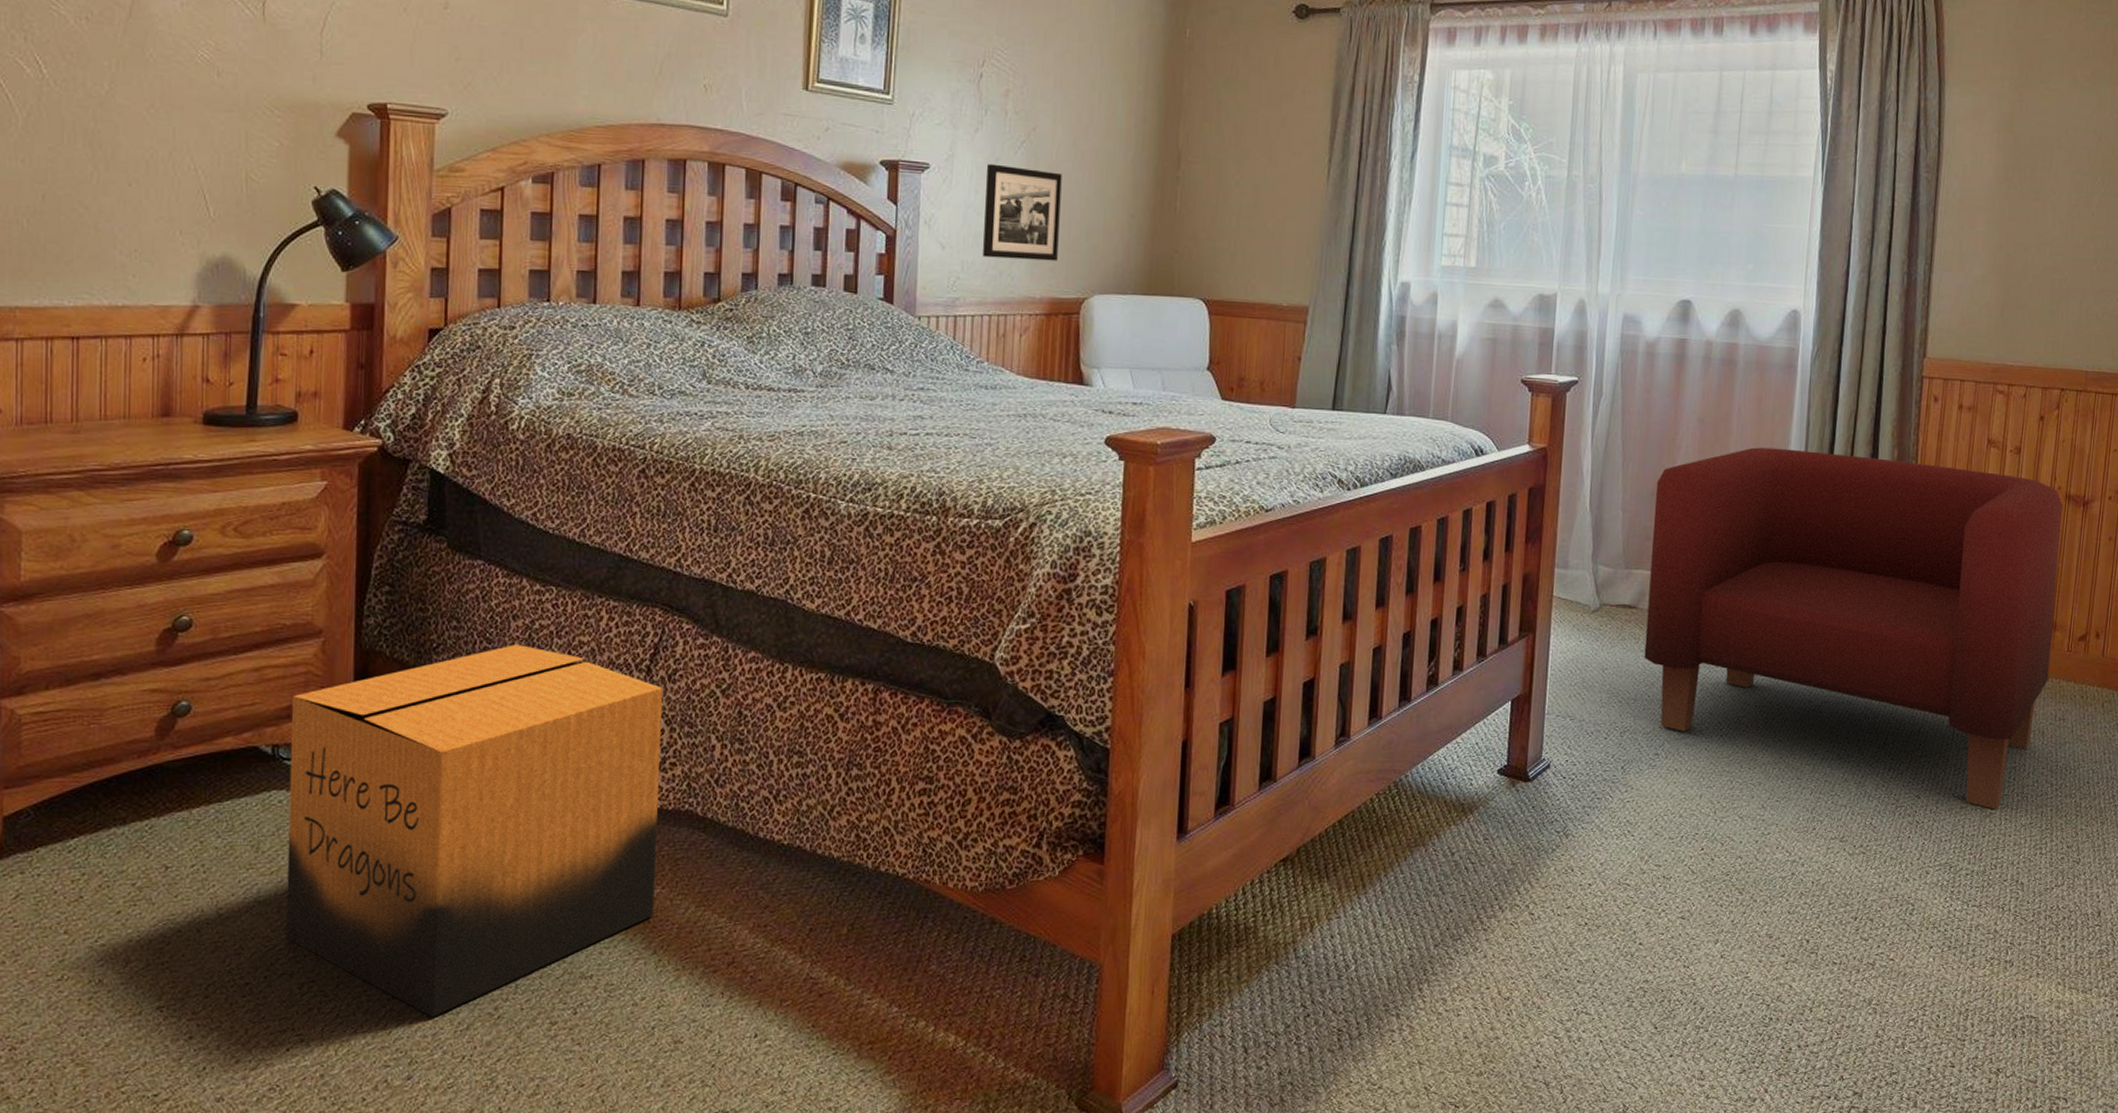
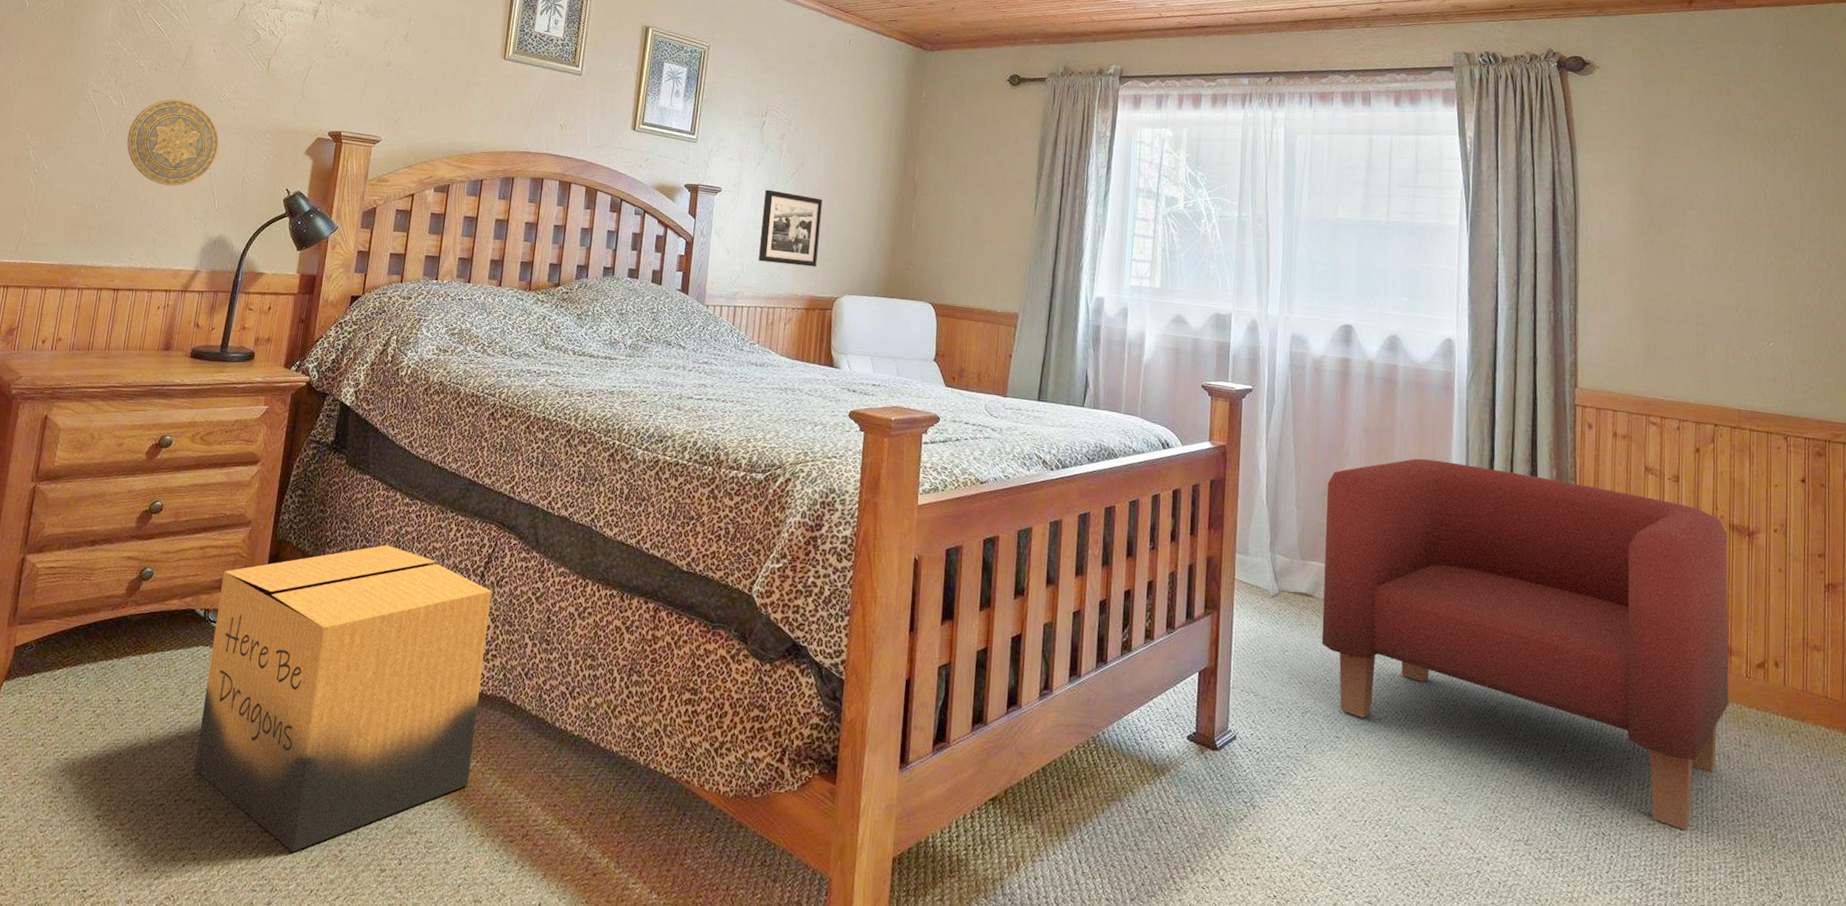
decorative plate: none [57,63,204,189] -> present [127,99,220,186]

